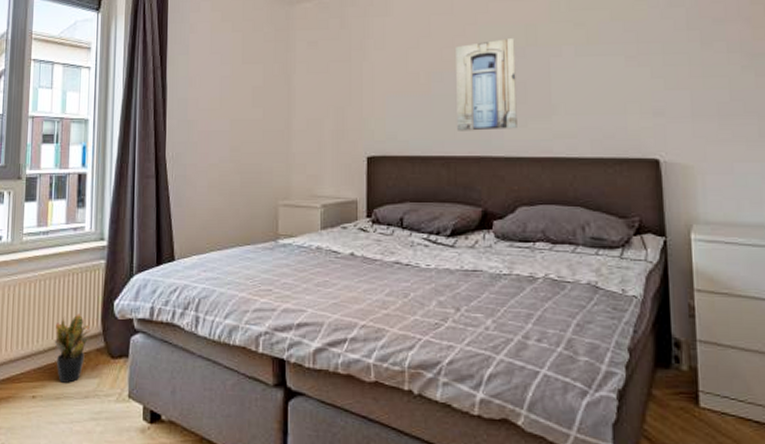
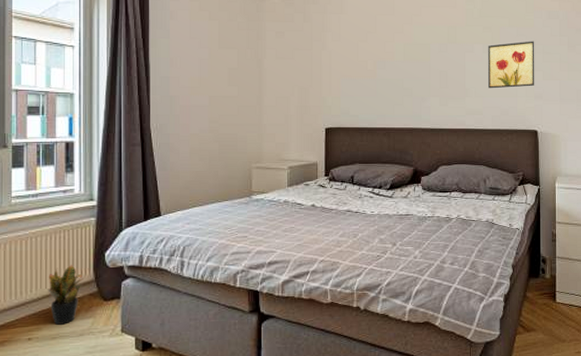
wall art: present [456,38,517,131] -> none [396,37,440,108]
wall art: none [582,38,652,104] -> present [488,41,535,89]

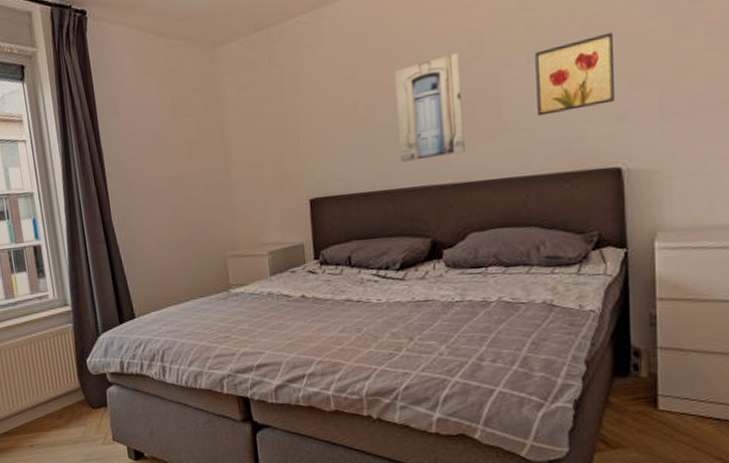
potted plant: present [48,265,84,325] -> none [38,373,71,432]
wall art: none [396,37,440,108] -> present [395,53,465,162]

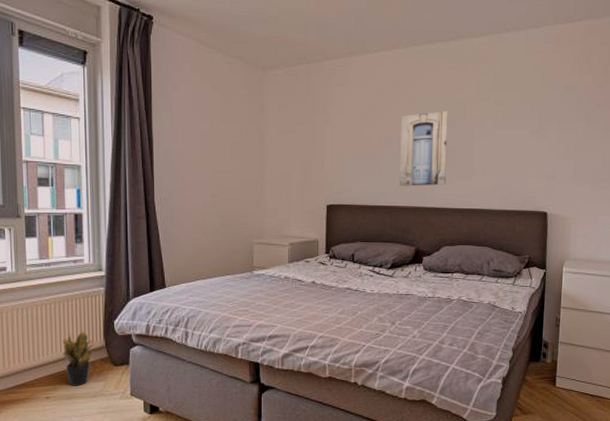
potted plant: none [38,373,71,432] -> present [62,331,95,386]
wall art: present [535,32,614,116] -> none [497,116,550,167]

